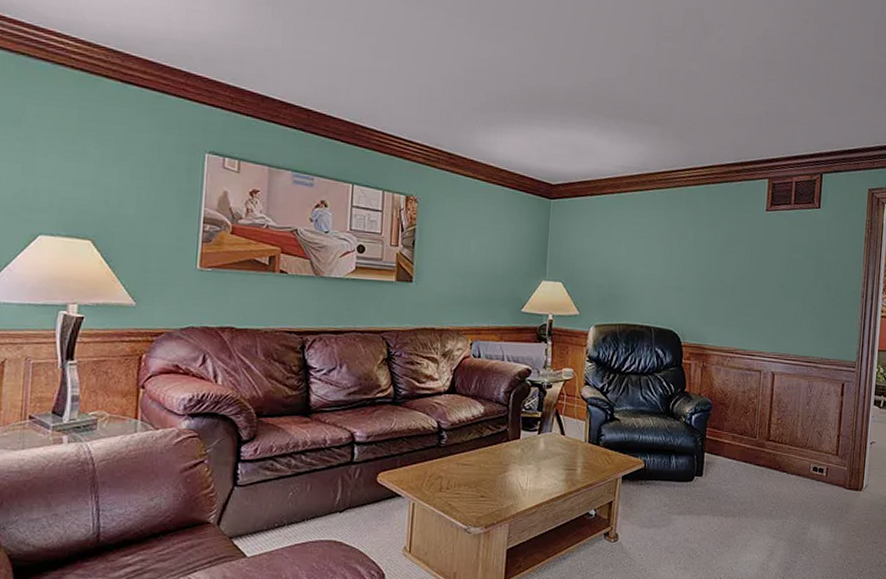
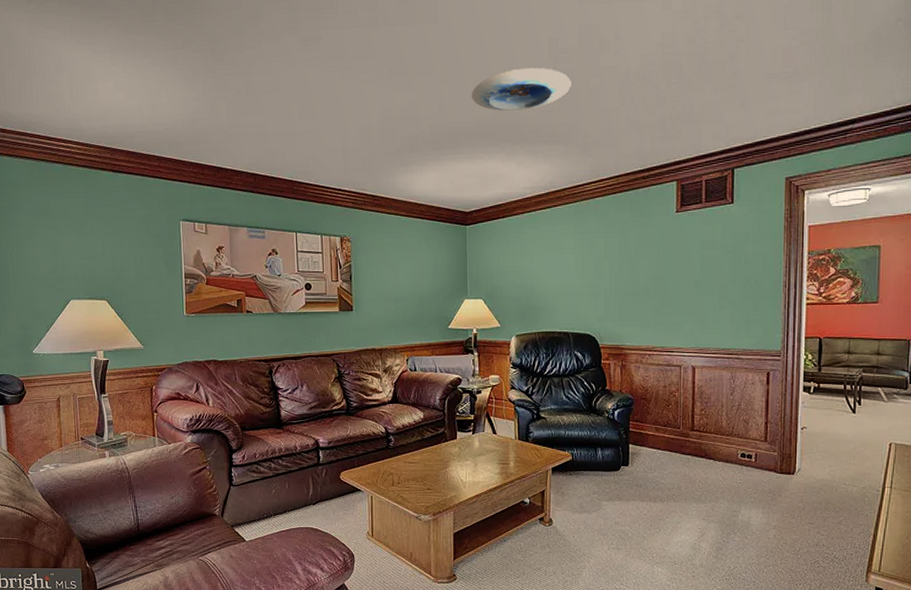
dome light: none [567,39,673,84] -> present [471,67,571,112]

